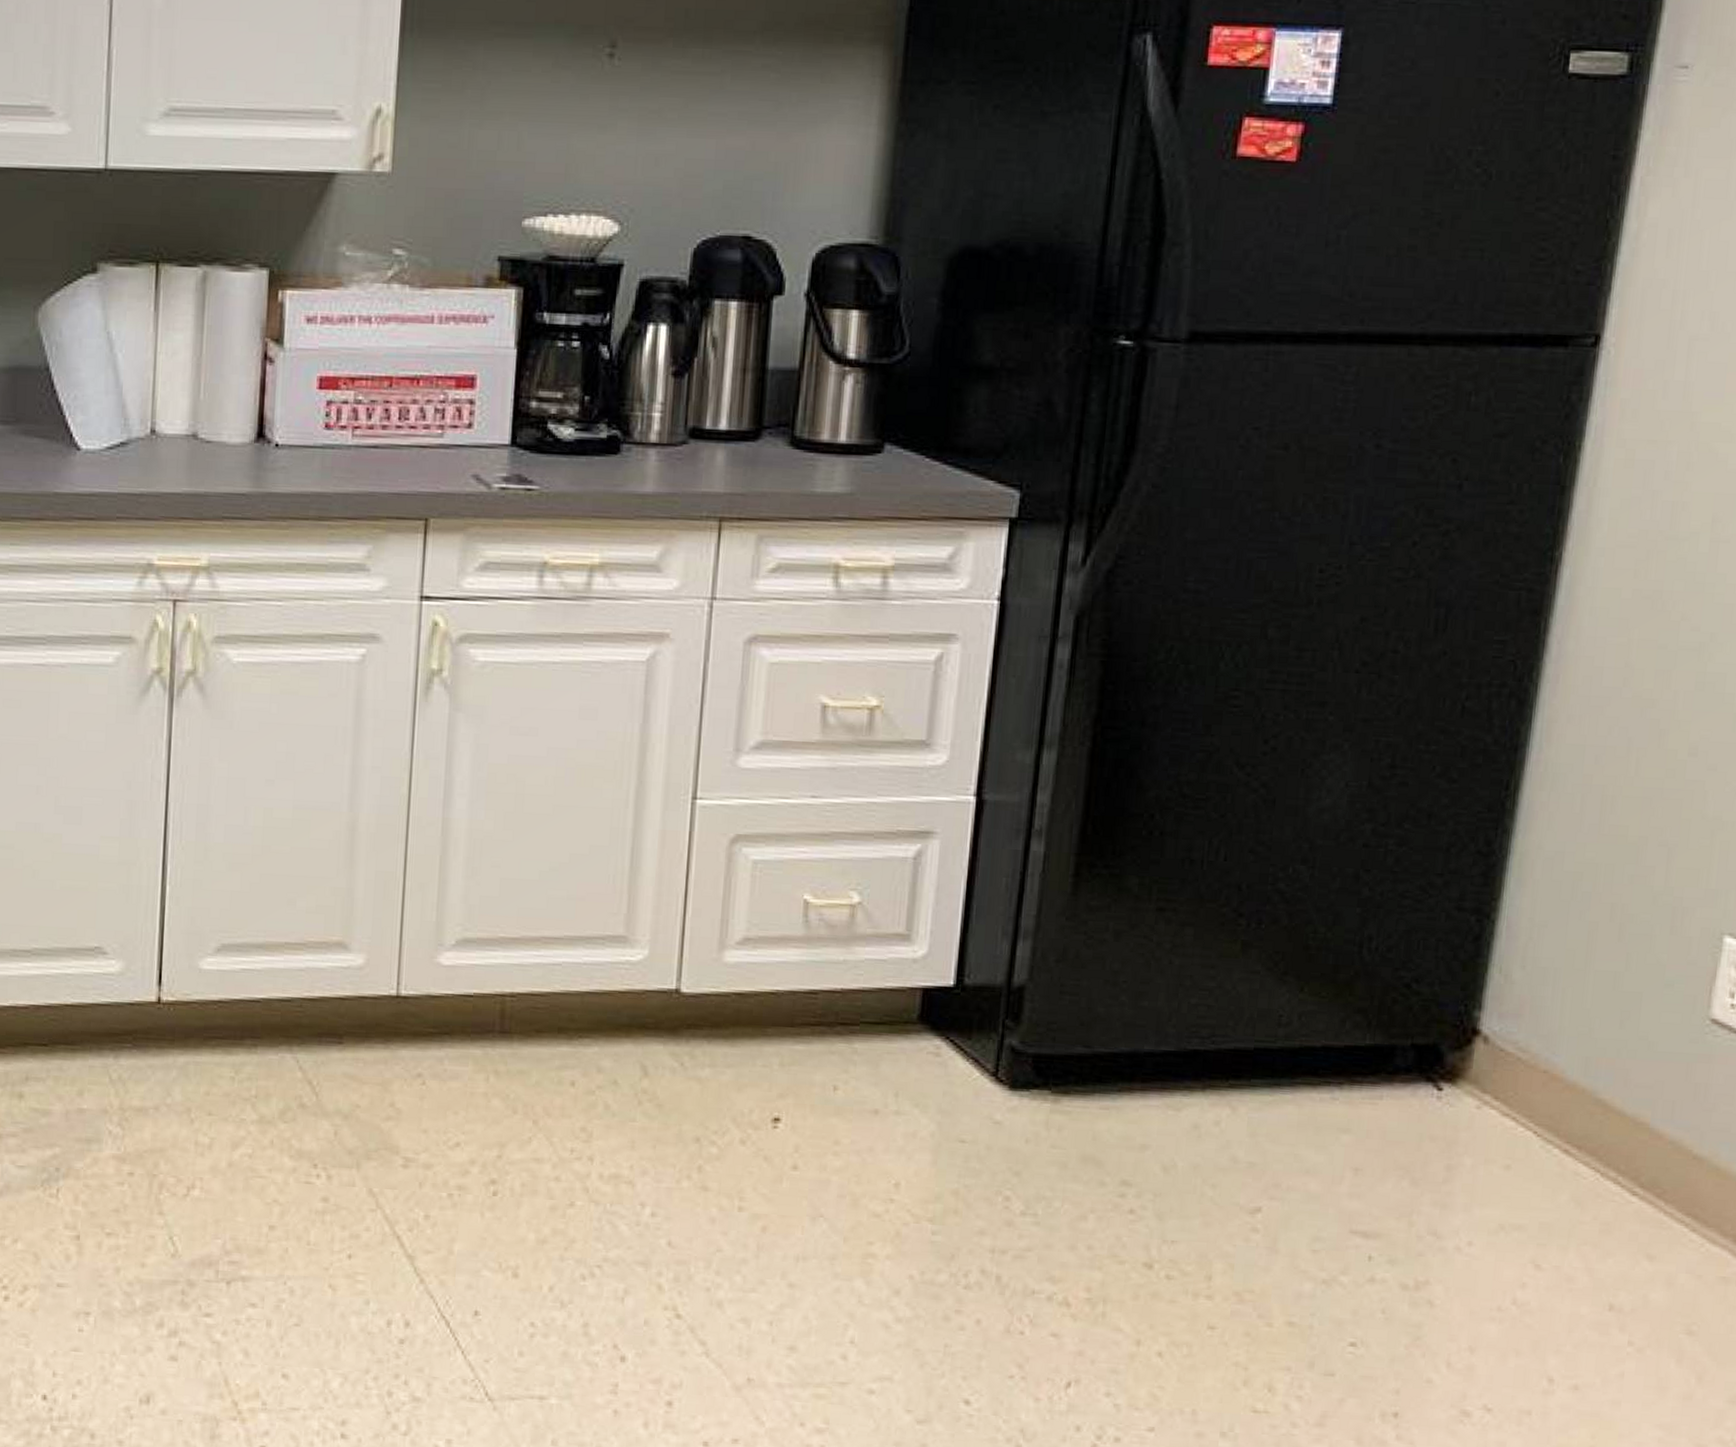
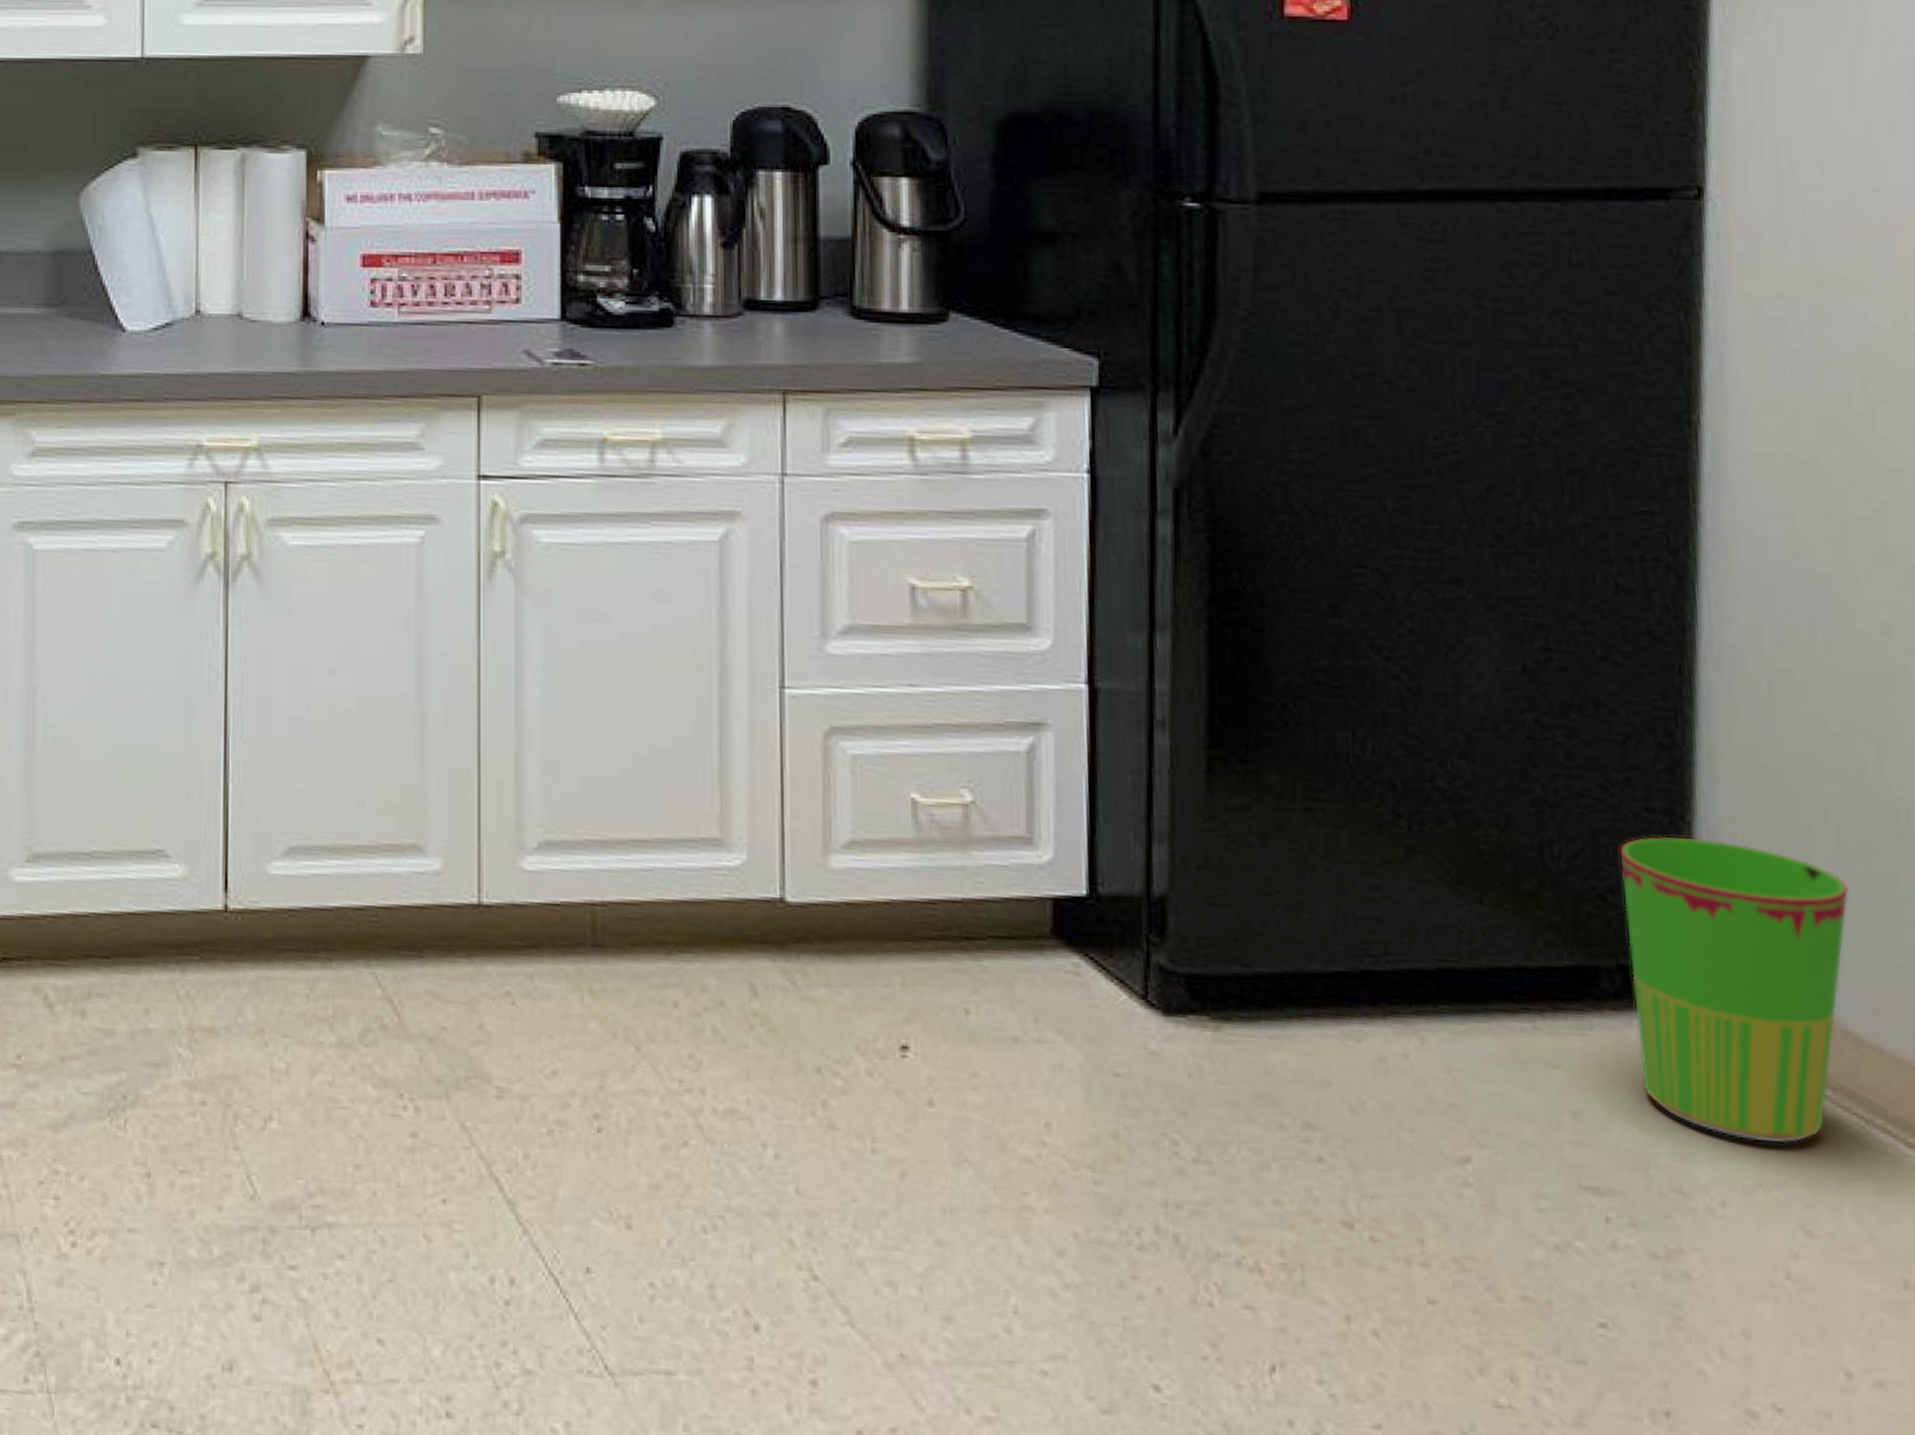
waste bin: none [1417,932,1621,1194] -> present [1619,836,1849,1144]

